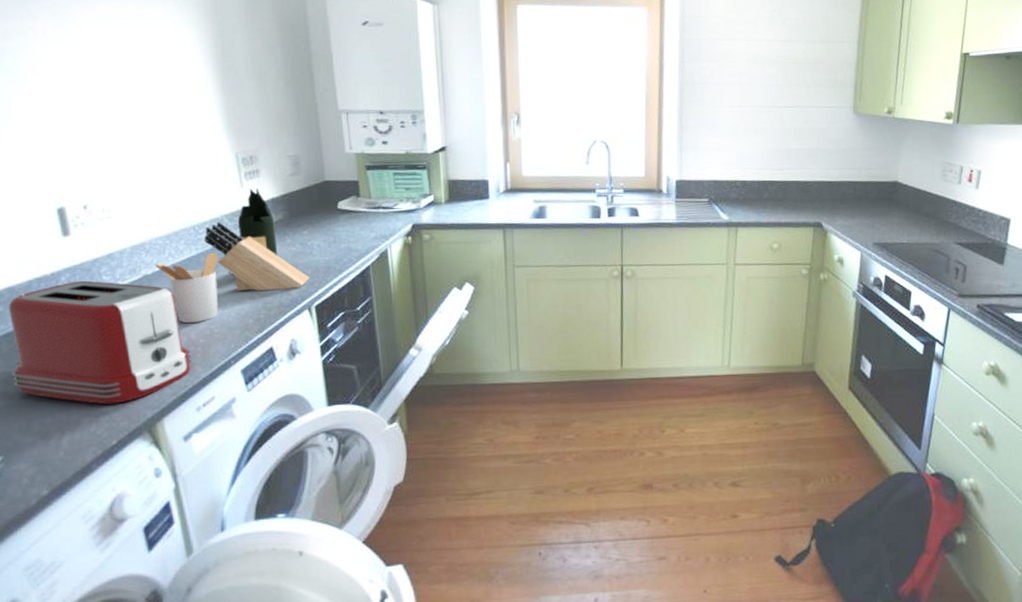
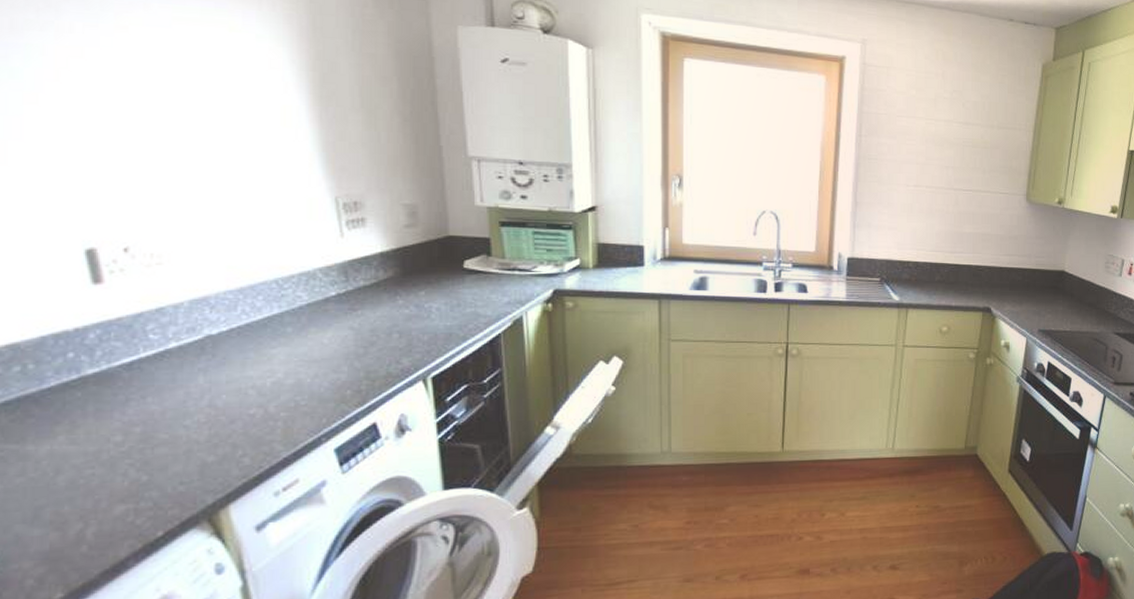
toaster: present [8,280,192,405] -> none [9,339,270,489]
utensil holder: present [155,252,219,324] -> none [222,311,310,394]
knife block: present [204,222,310,292] -> none [290,276,426,358]
bottle: present [228,188,278,276] -> none [321,240,386,340]

